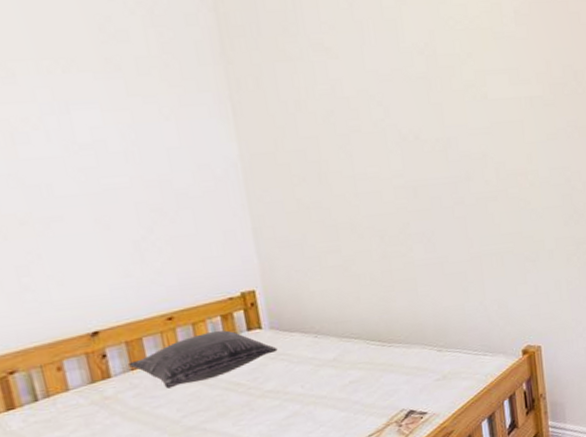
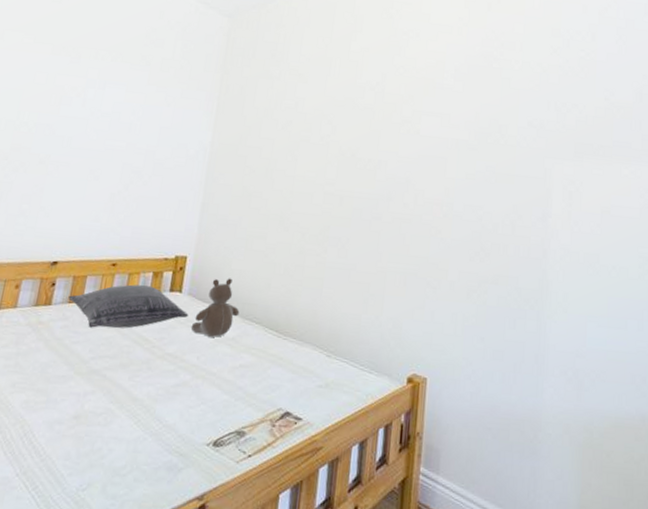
stuffed animal: none [284,301,334,365] -> present [190,278,240,337]

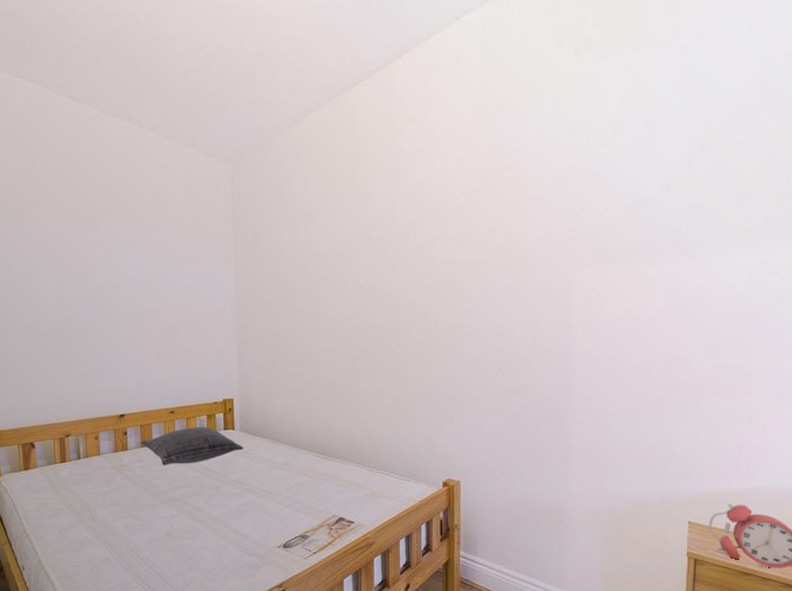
stuffed animal: present [190,278,240,337] -> none [248,413,288,464]

